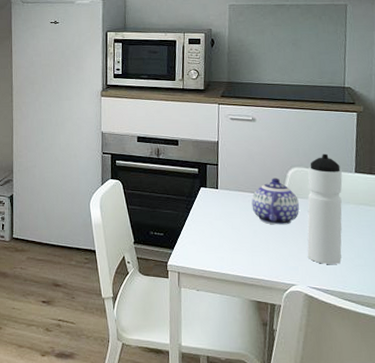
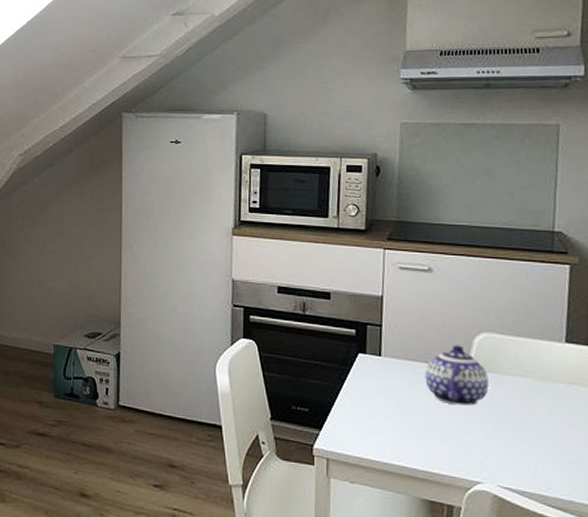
water bottle: present [307,153,343,264] -> none [498,316,548,459]

